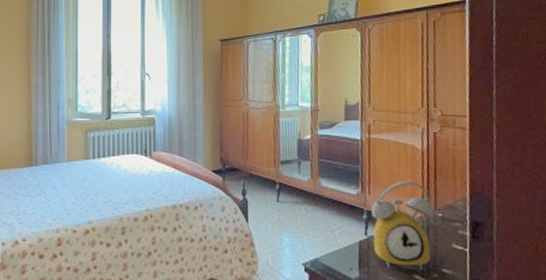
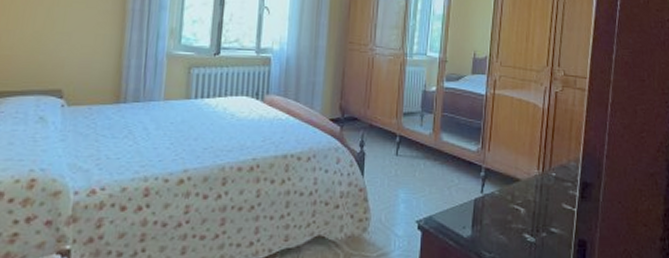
alarm clock: present [370,180,435,271] -> none [488,138,549,230]

